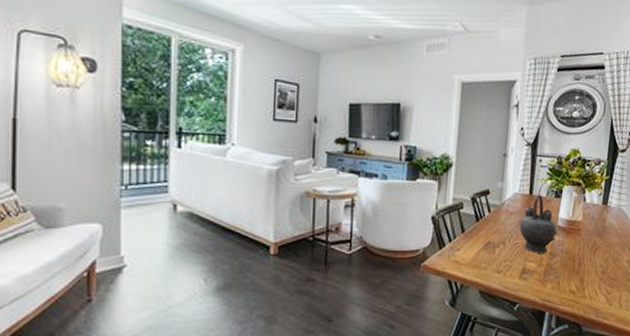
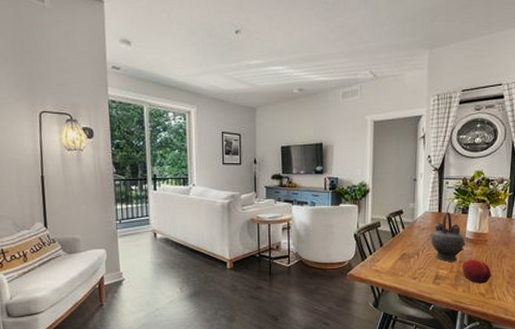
fruit: none [550,251,584,279] -> present [460,259,492,283]

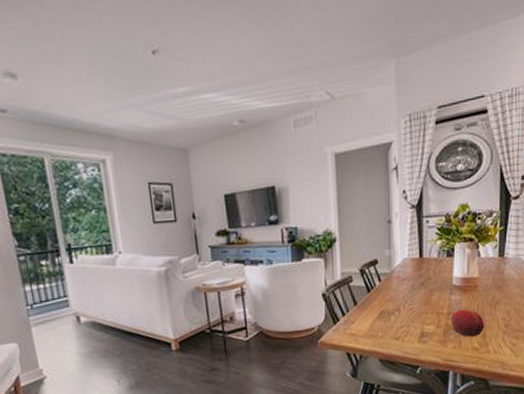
teapot: present [431,211,465,262] -> none [413,255,453,315]

